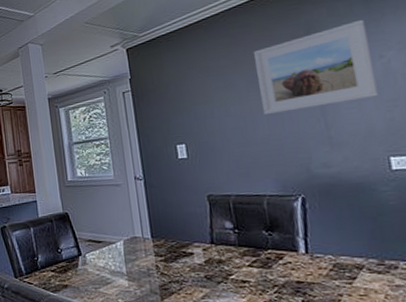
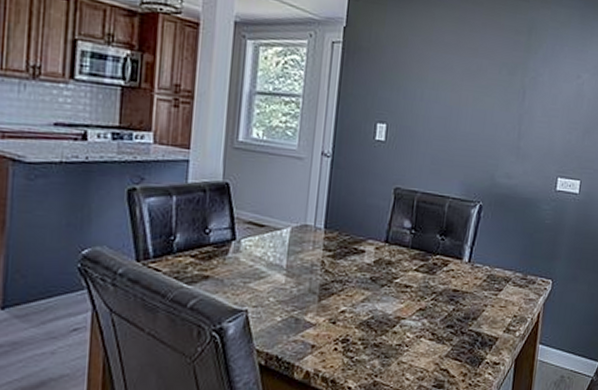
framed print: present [254,19,379,115] -> none [470,33,576,116]

